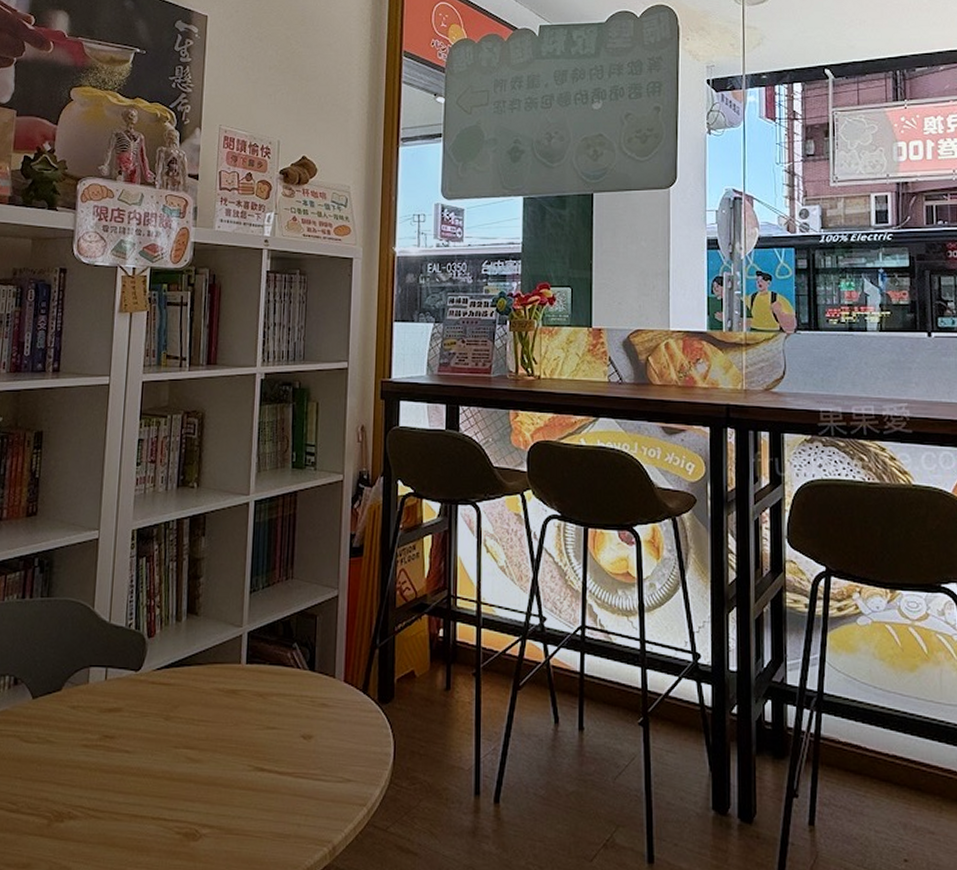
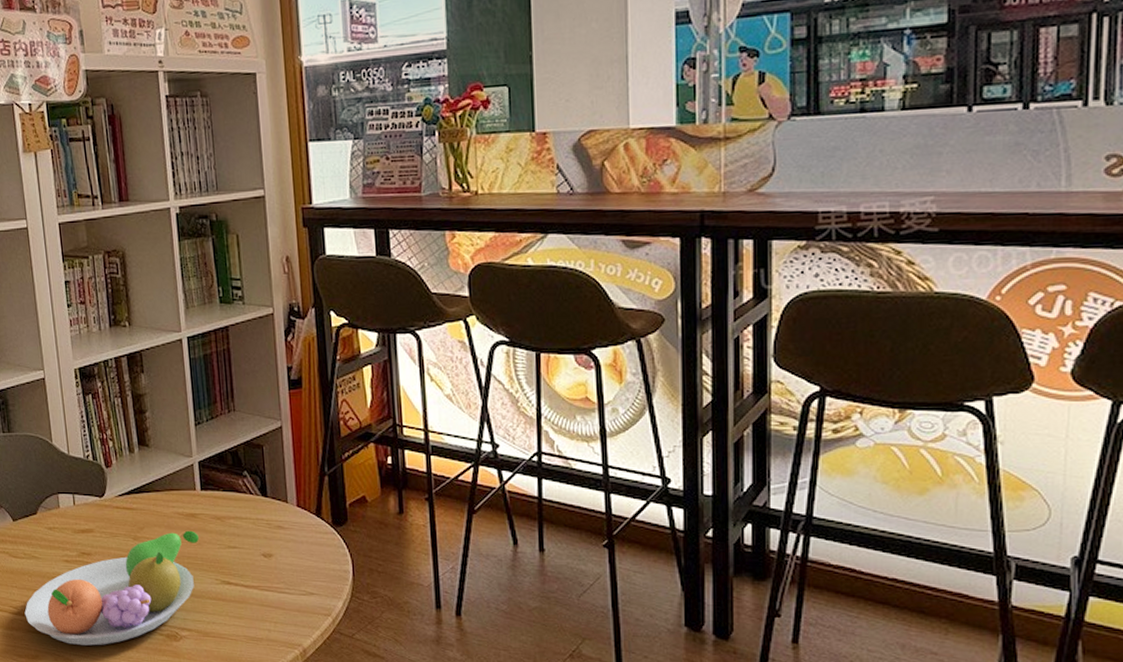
fruit bowl: none [24,708,237,849] -> present [24,530,199,646]

